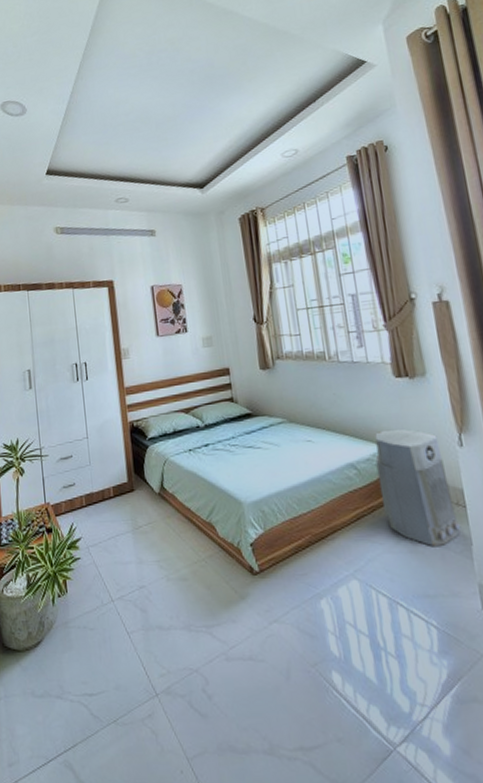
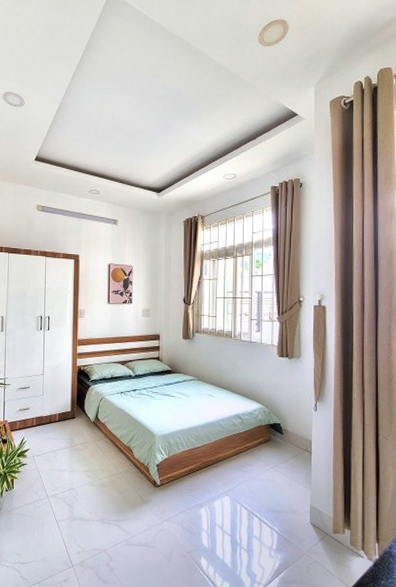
air purifier: present [375,428,461,547] -> none [255,393,306,479]

